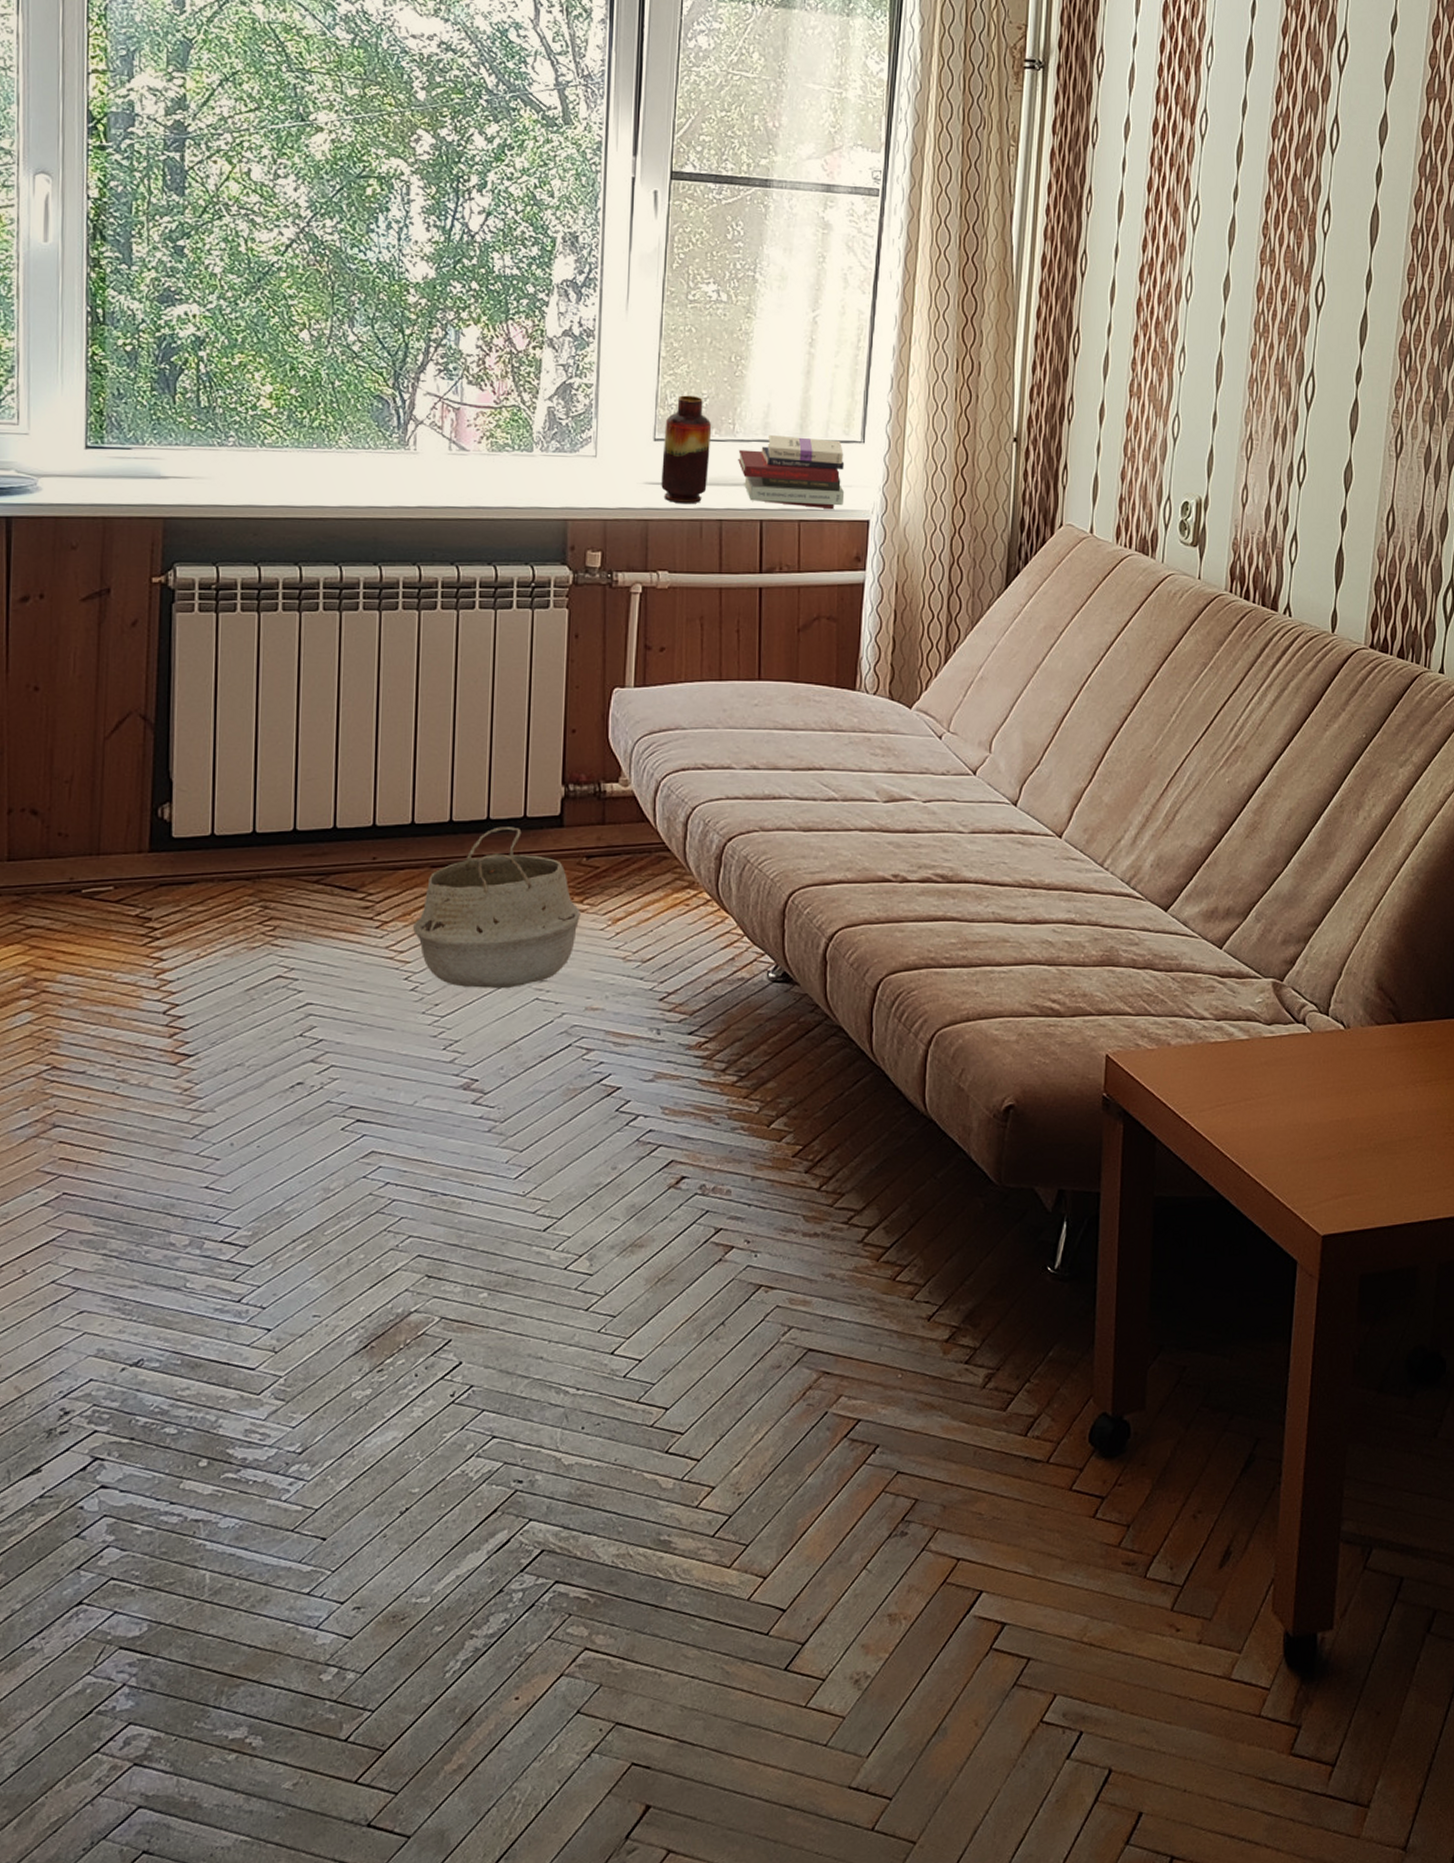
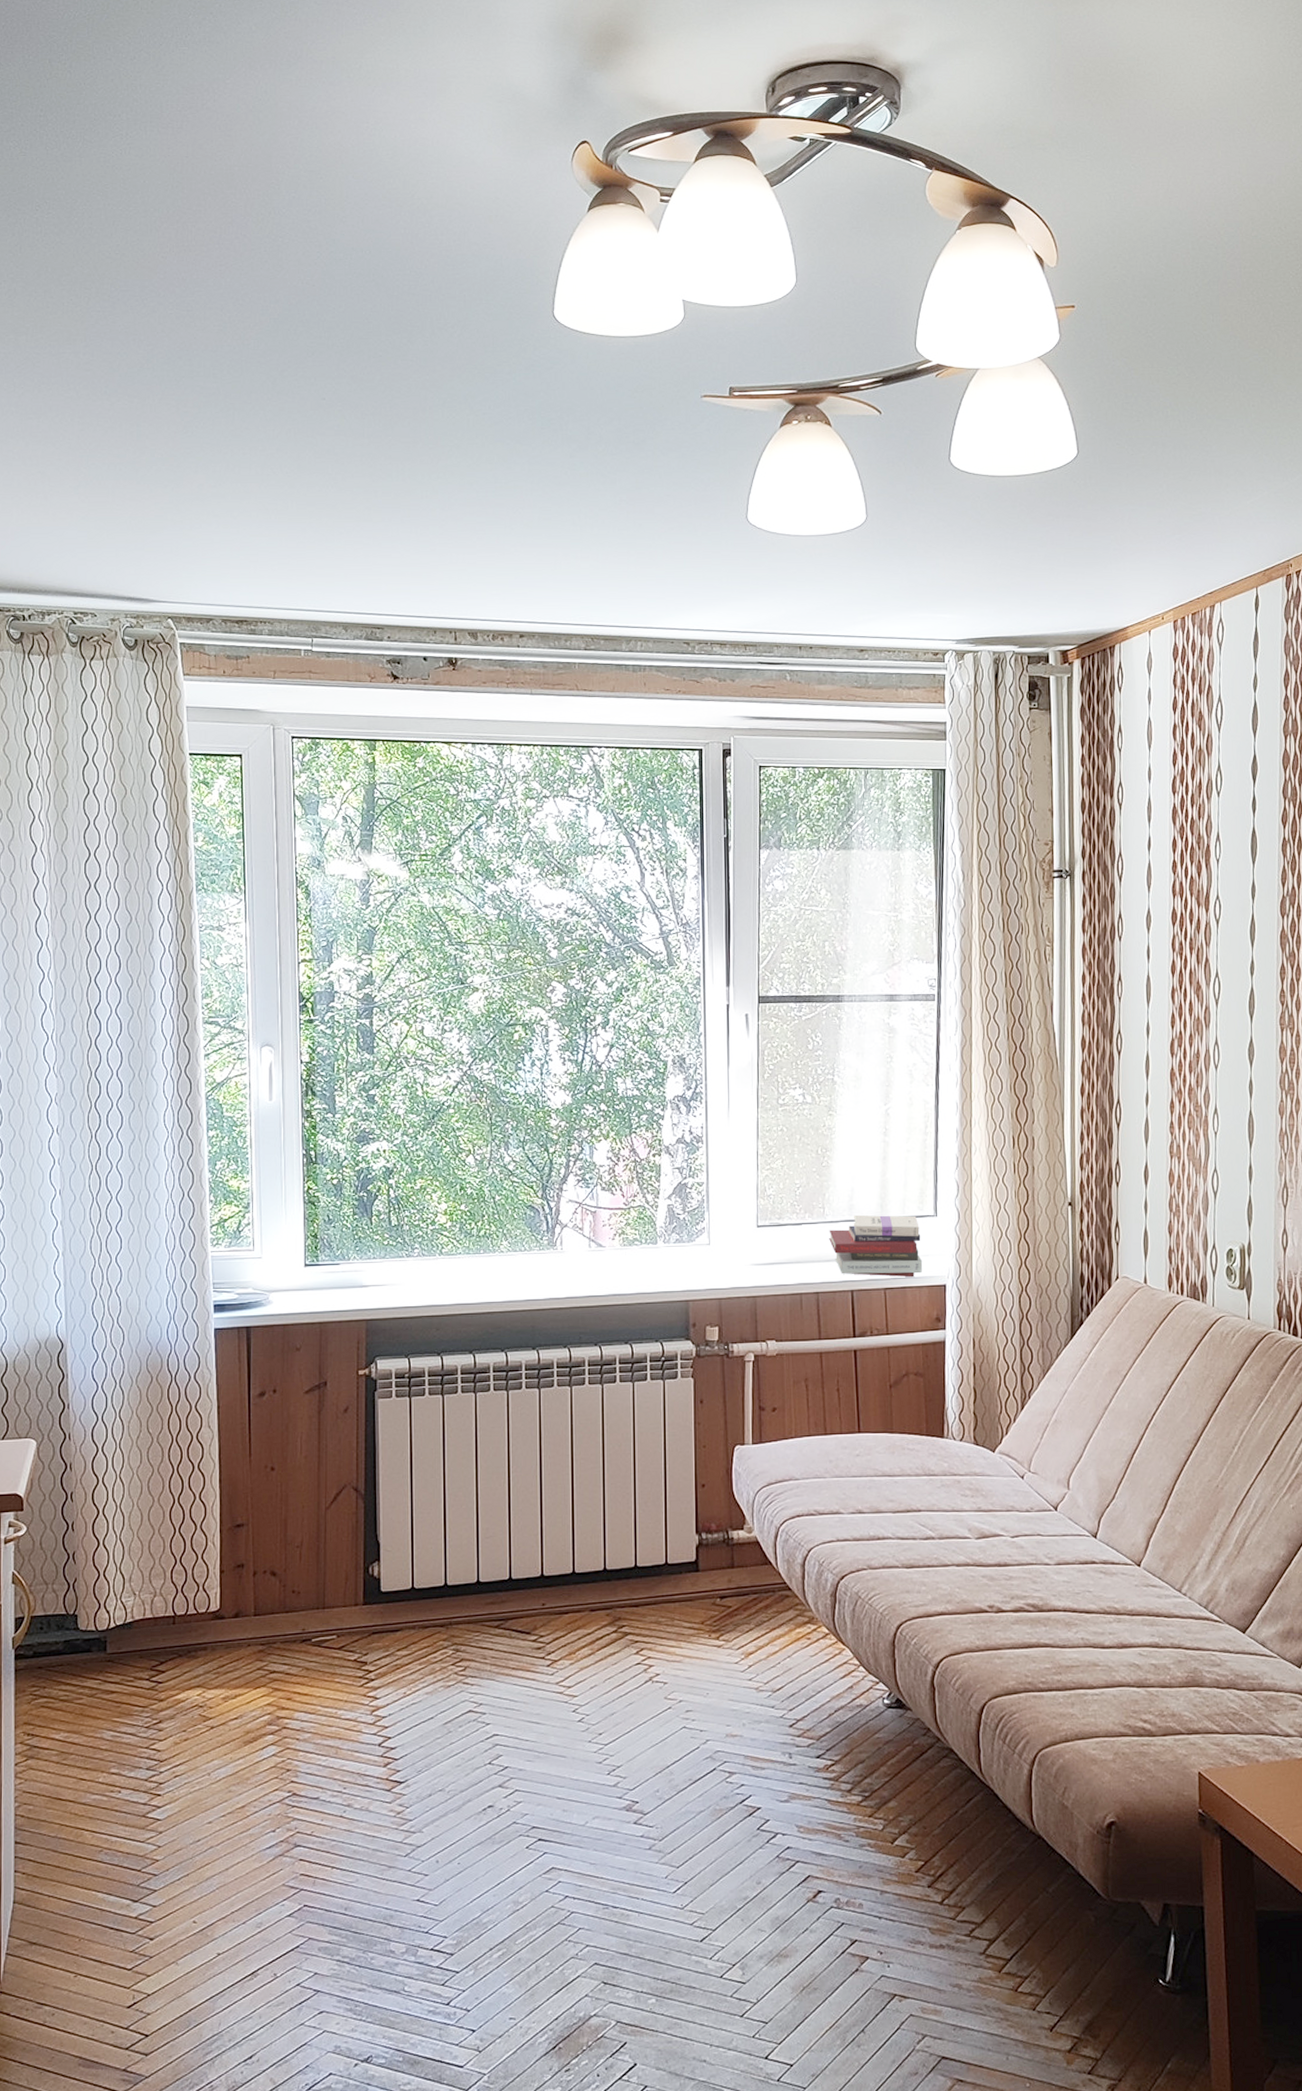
woven basket: present [413,827,581,988] -> none [578,1572,718,1718]
vase: present [661,395,712,504] -> none [765,1186,806,1281]

